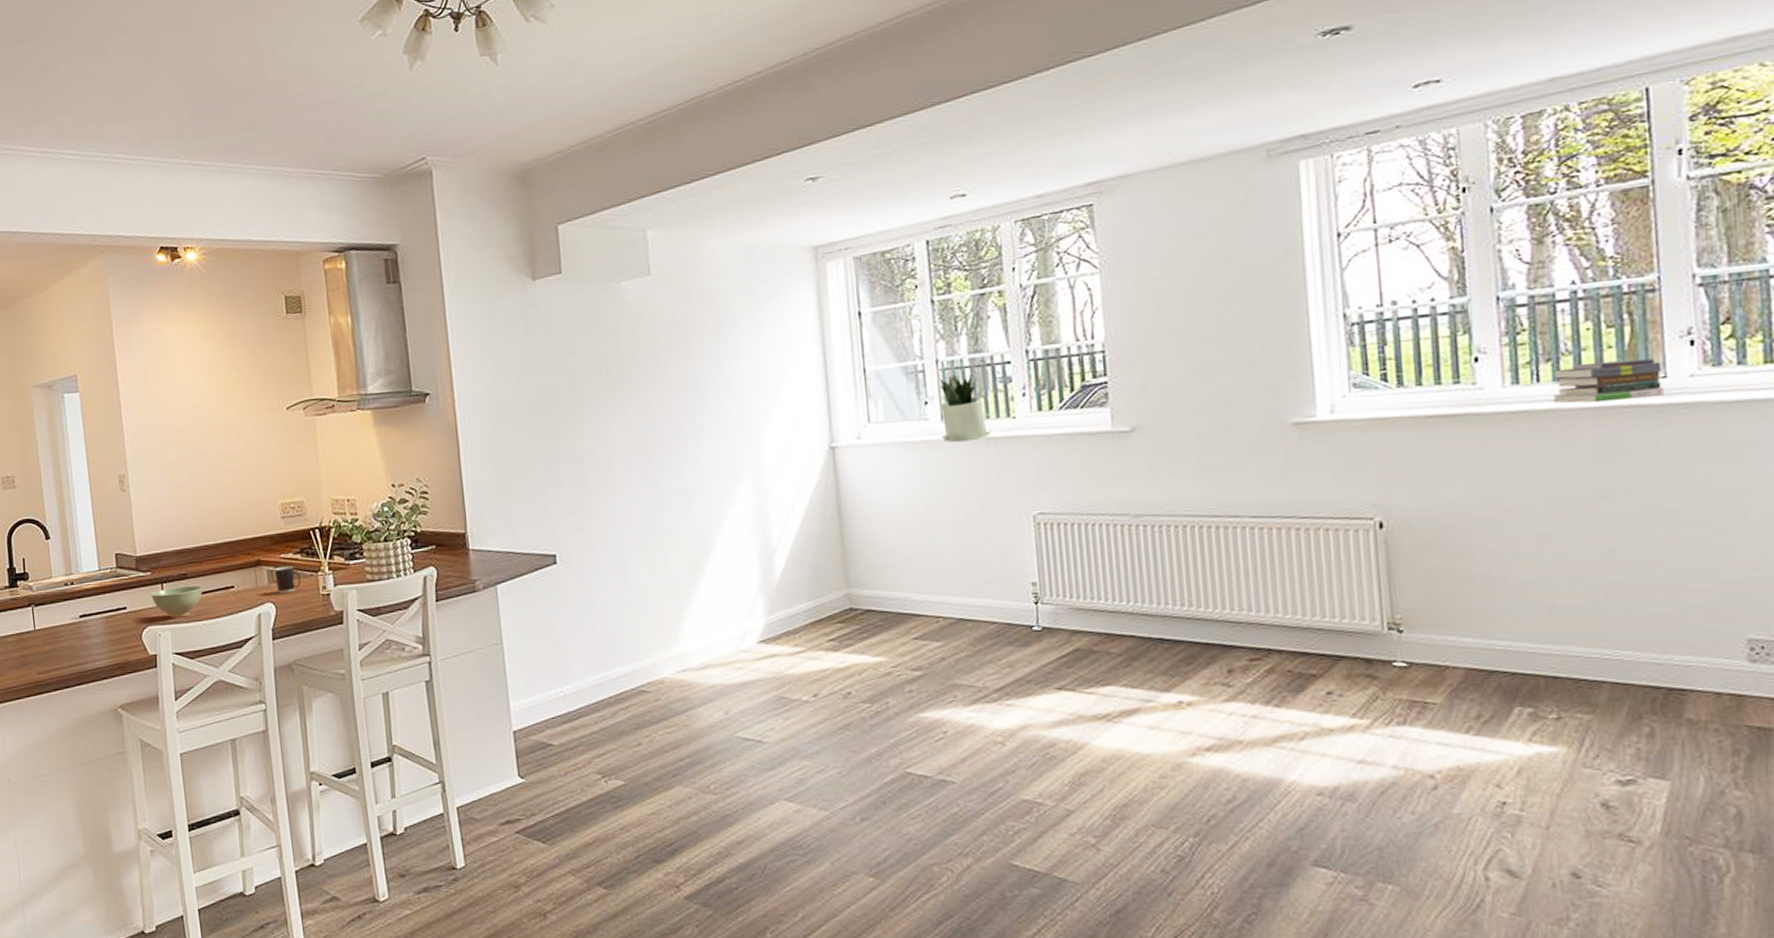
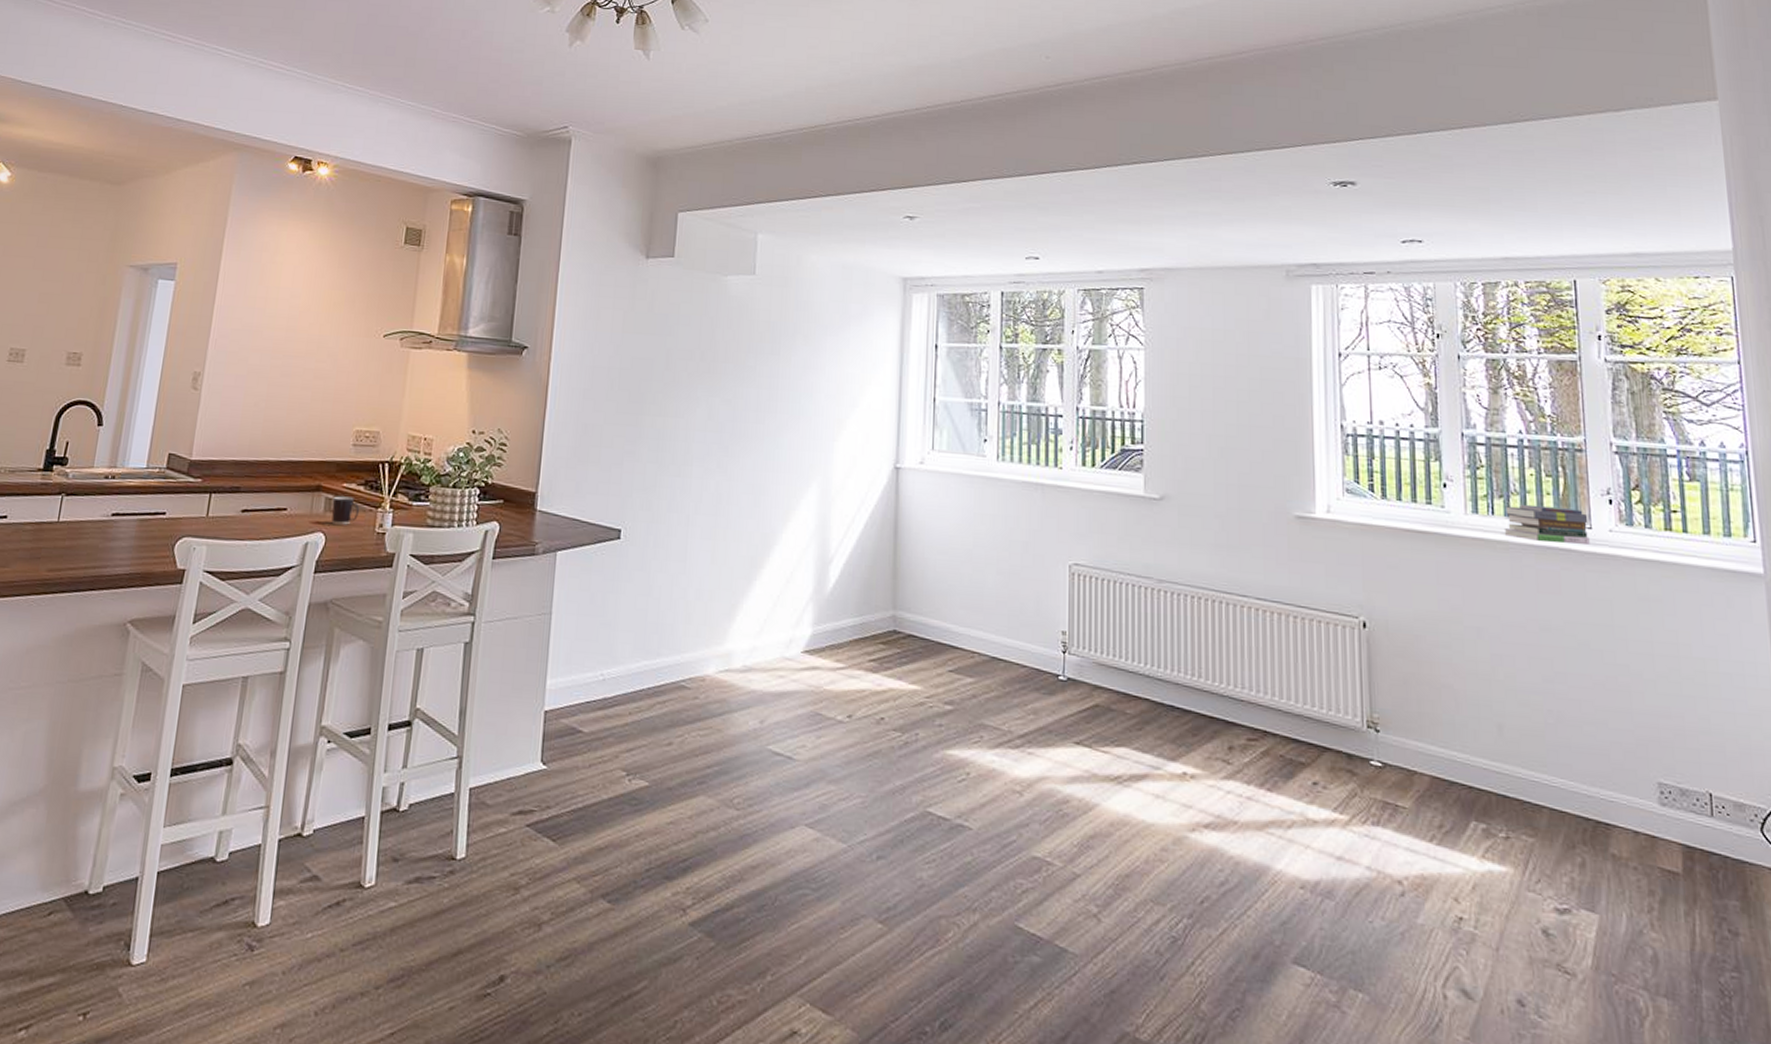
bowl: present [151,585,203,618] -> none [195,499,254,534]
planter: present [939,374,991,443] -> none [995,418,1040,484]

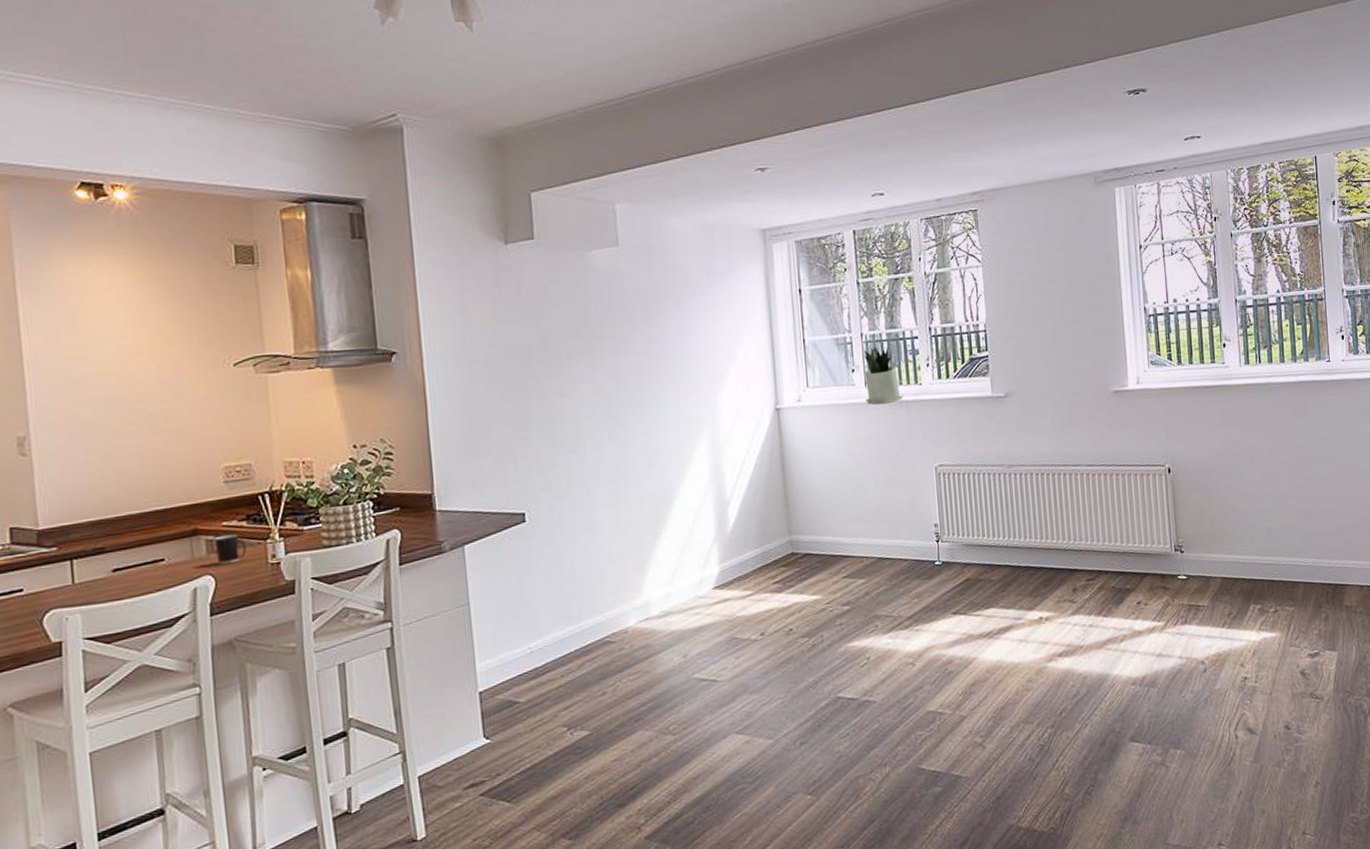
planter: none [995,418,1040,484] -> present [863,346,904,406]
books: present [1504,504,1590,545] -> none [1268,347,1329,379]

